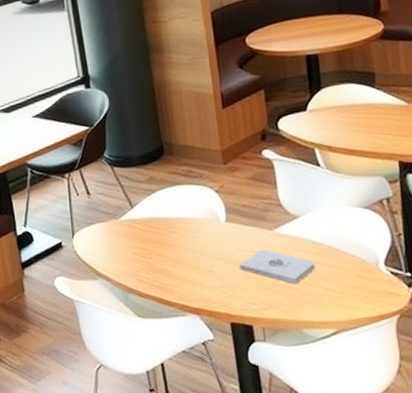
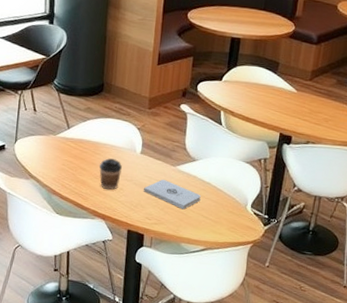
coffee cup: none [177,235,207,276] -> present [99,158,122,190]

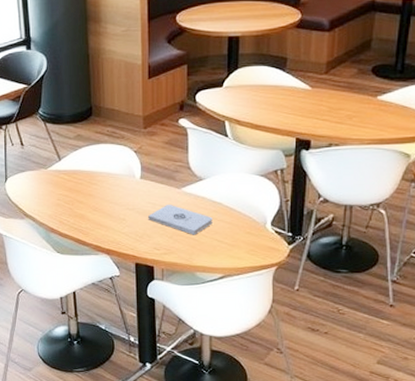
coffee cup: present [99,158,122,190] -> none [96,188,122,222]

